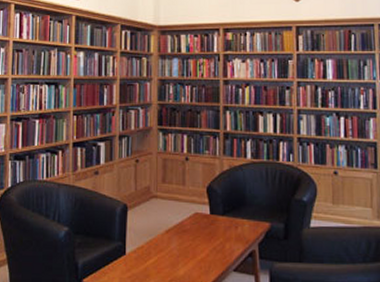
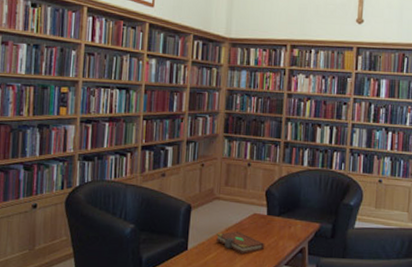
book: none [156,232,210,259] -> present [216,231,265,255]

